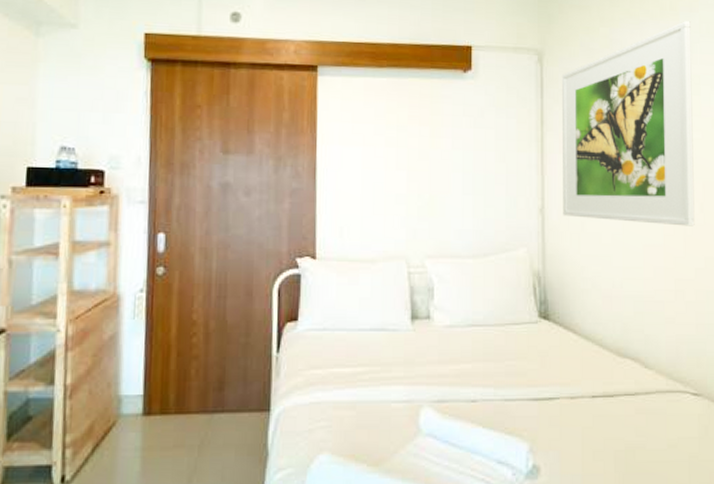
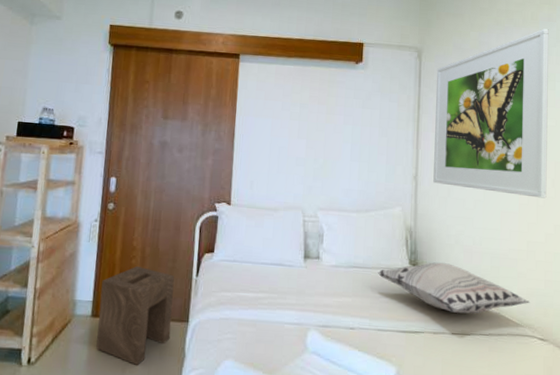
stool: none [152,345,249,471] -> present [96,265,175,365]
decorative pillow: none [502,312,681,371] -> present [378,262,530,314]

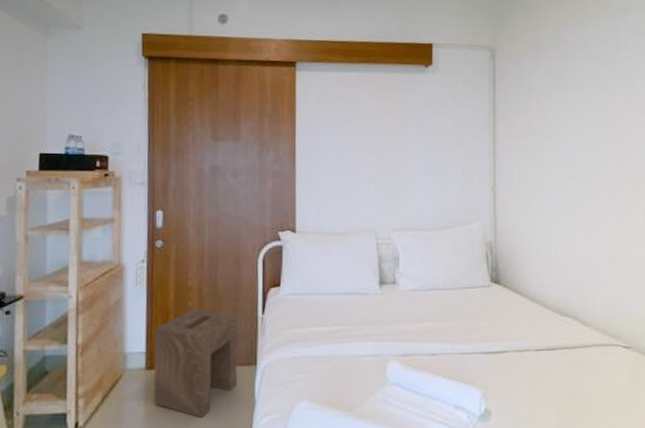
decorative pillow: present [378,262,530,314] -> none [459,277,614,328]
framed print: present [433,29,549,199] -> none [511,21,627,202]

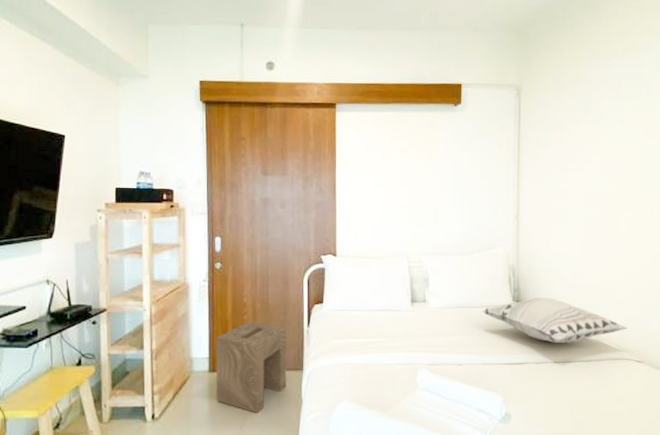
decorative pillow: none [459,277,614,328] -> present [483,297,628,343]

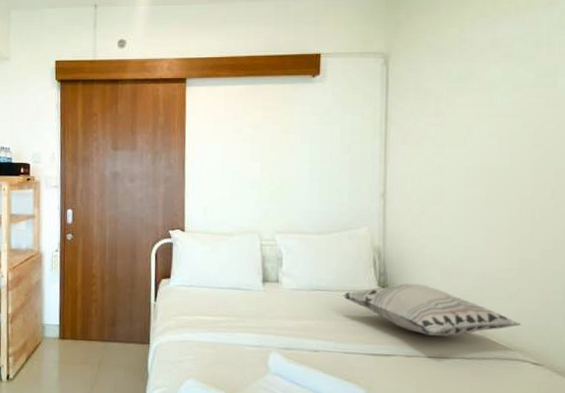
stool: present [216,321,287,413] -> none [65,292,134,383]

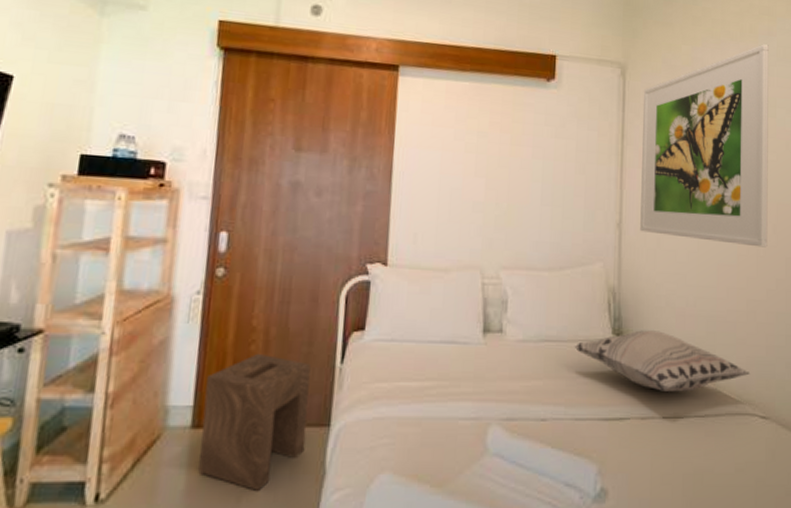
stool: none [65,292,134,383] -> present [198,353,311,491]
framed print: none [404,15,549,211] -> present [640,44,769,248]

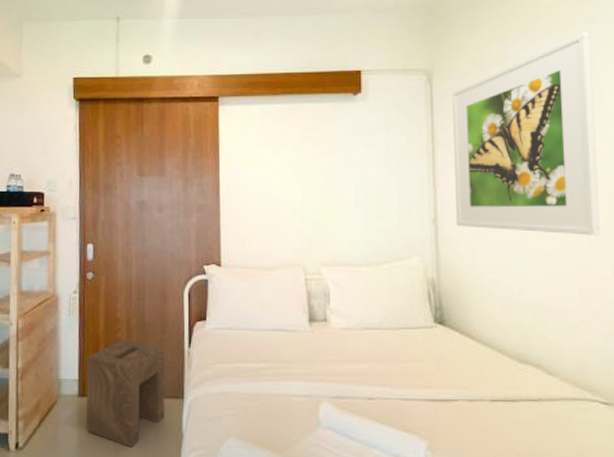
decorative pillow: present [575,330,751,392] -> none [398,318,588,377]

